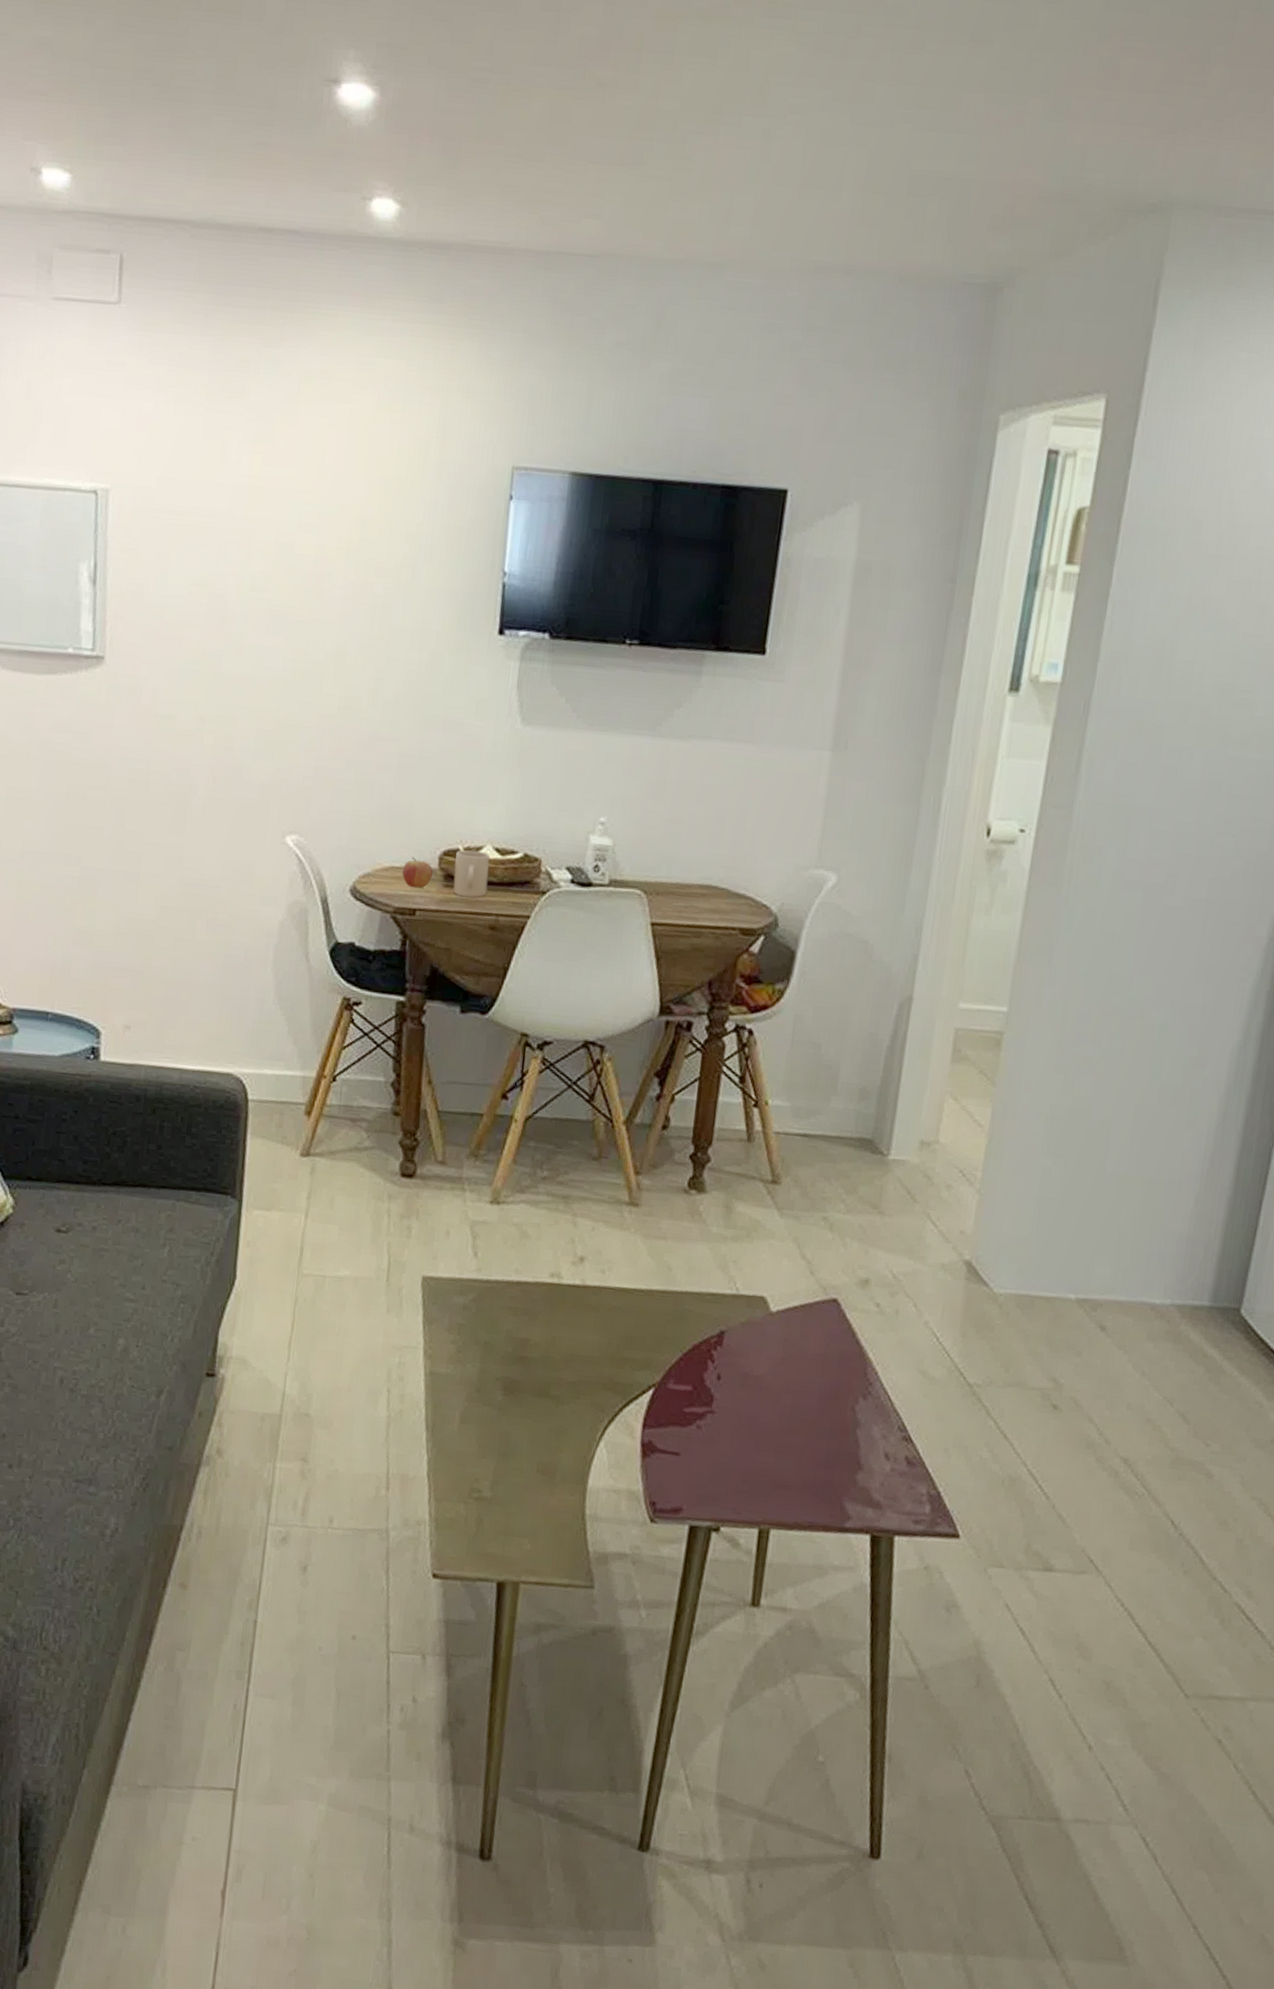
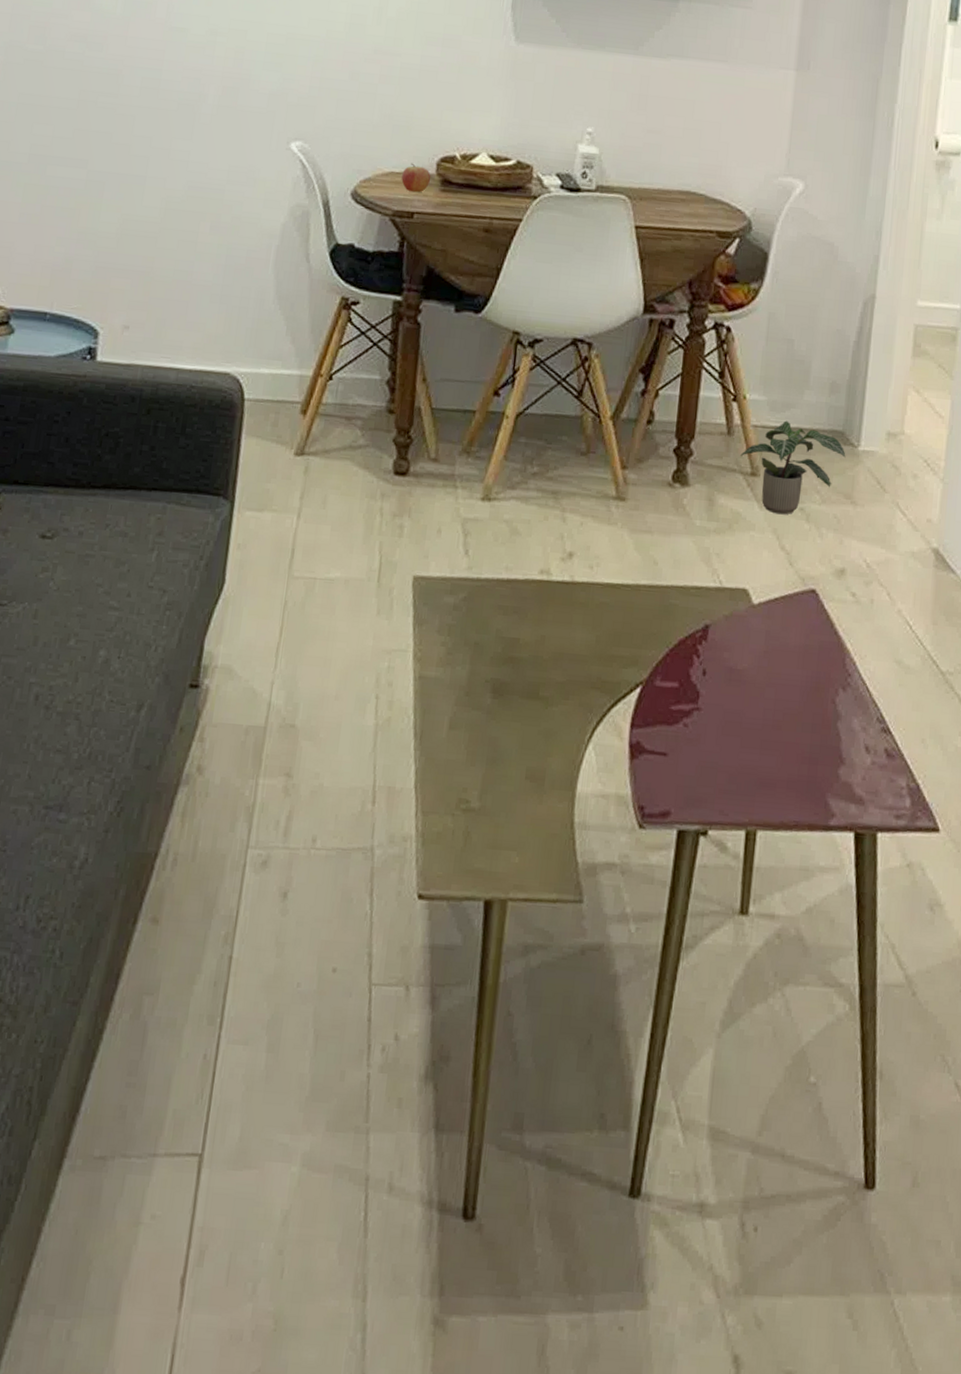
cup: present [453,850,490,899] -> none [449,157,485,203]
potted plant: none [760,1127,874,1224] -> present [740,420,846,515]

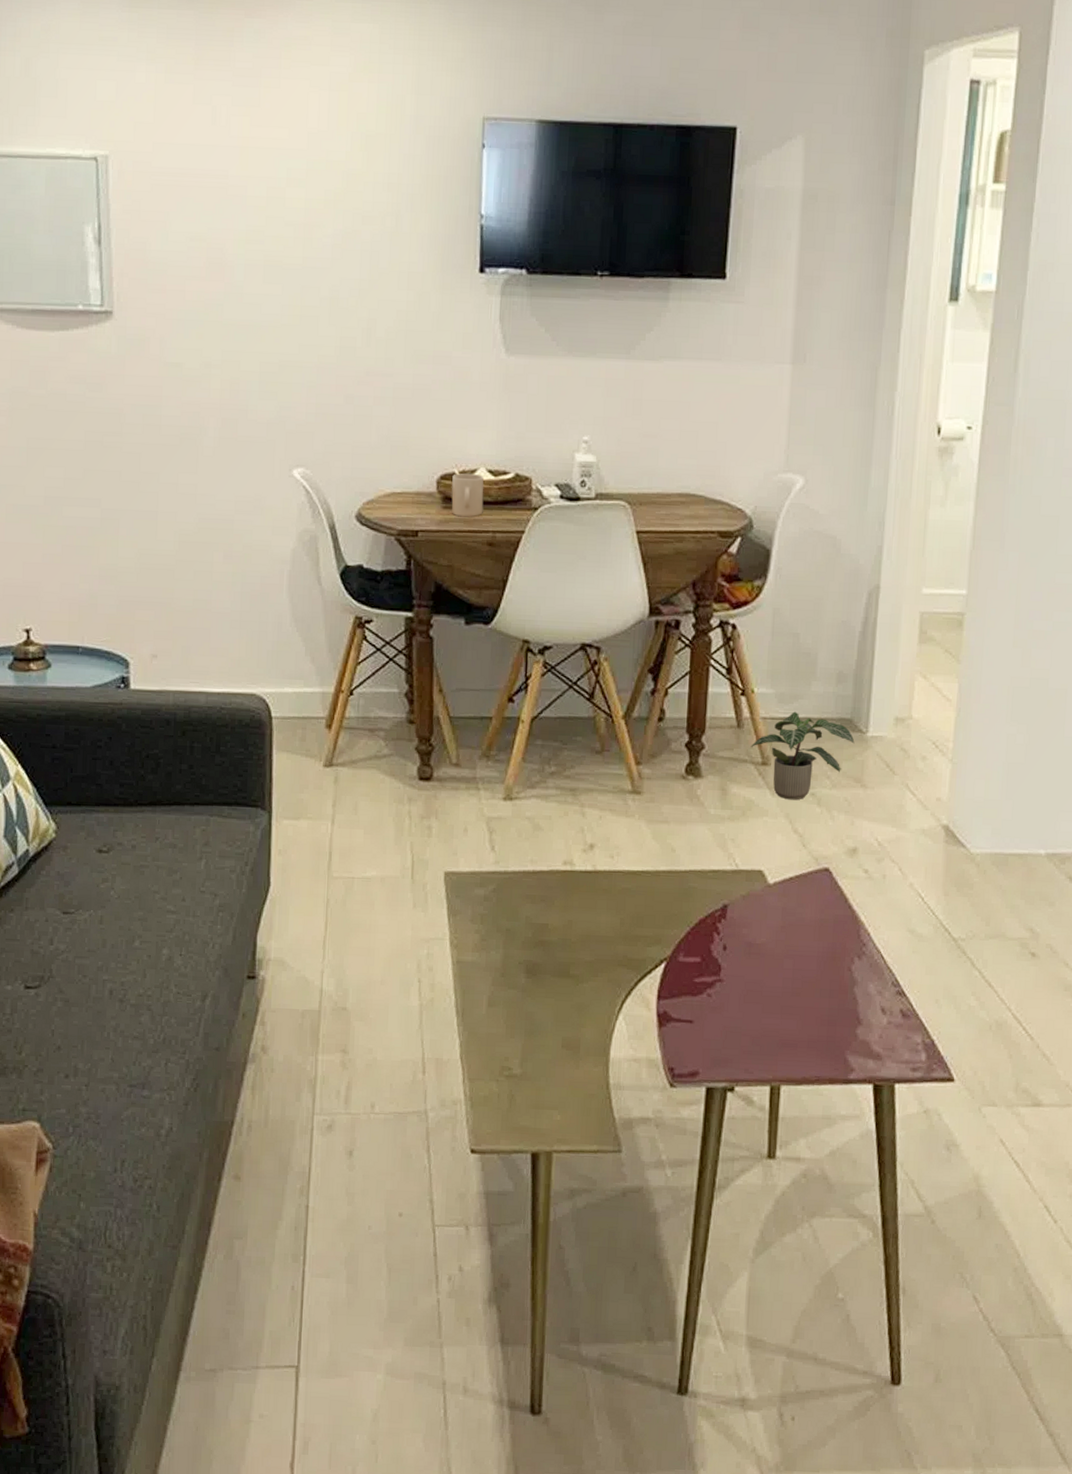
fruit: present [401,163,431,193] -> none [403,482,432,511]
cup: none [449,157,485,203] -> present [451,473,484,518]

